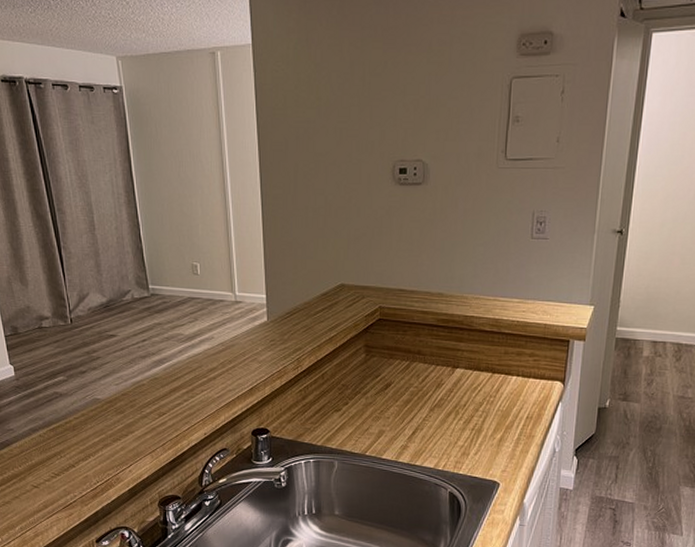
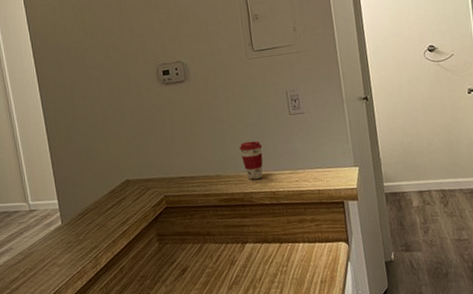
coffee cup: none [469,261,495,304] -> present [239,141,263,180]

